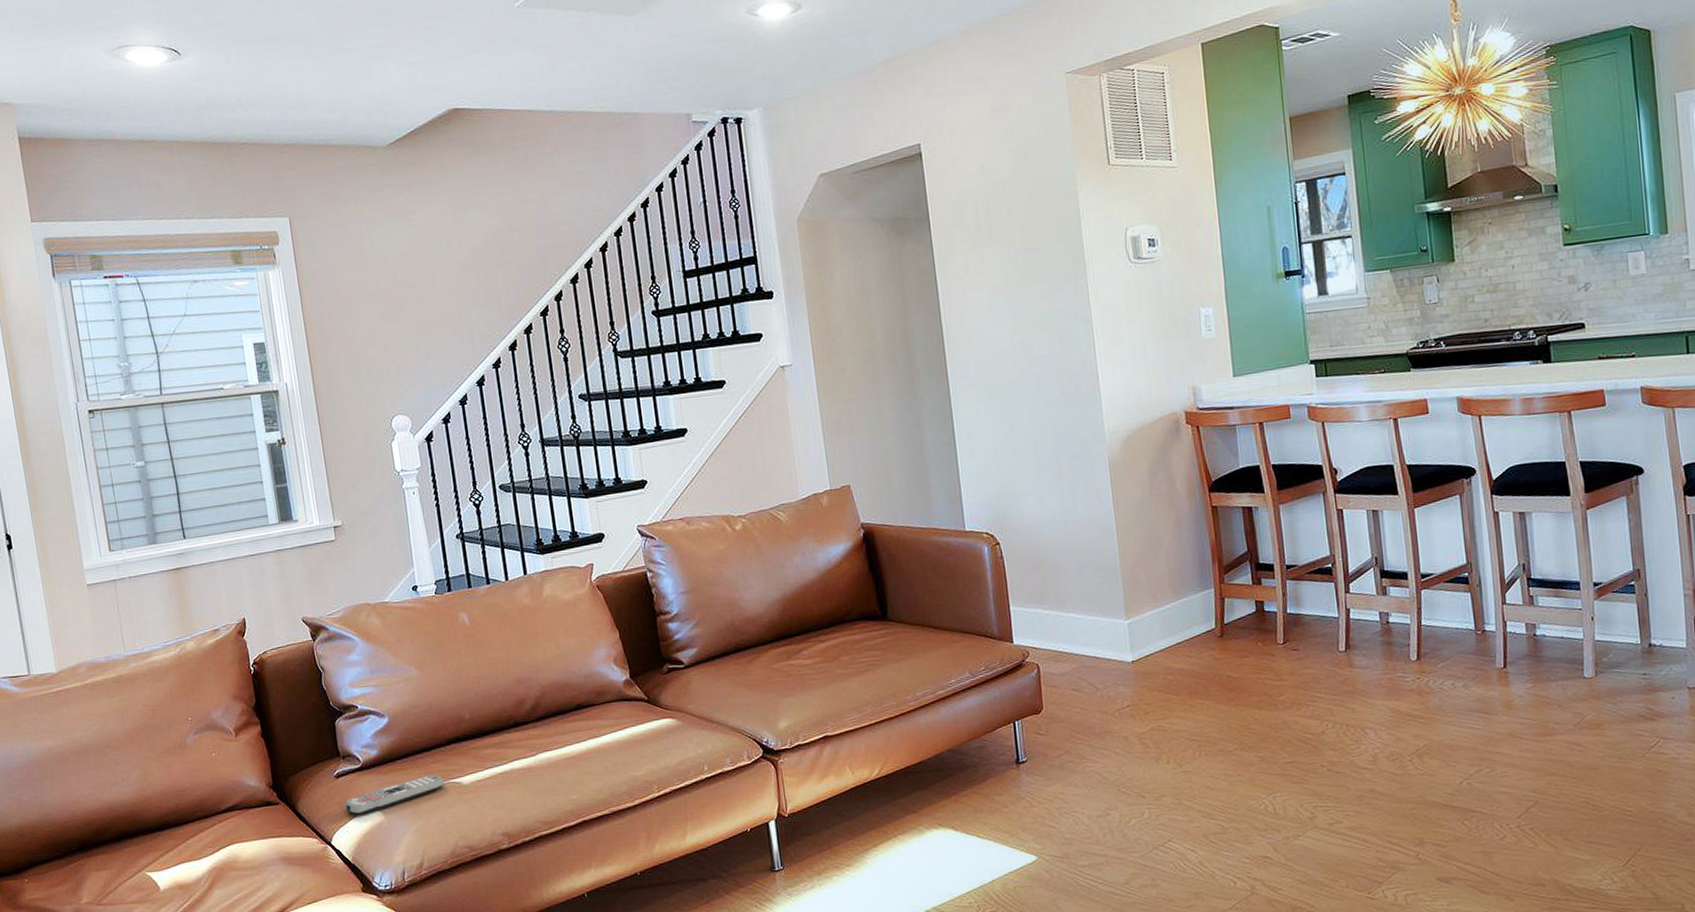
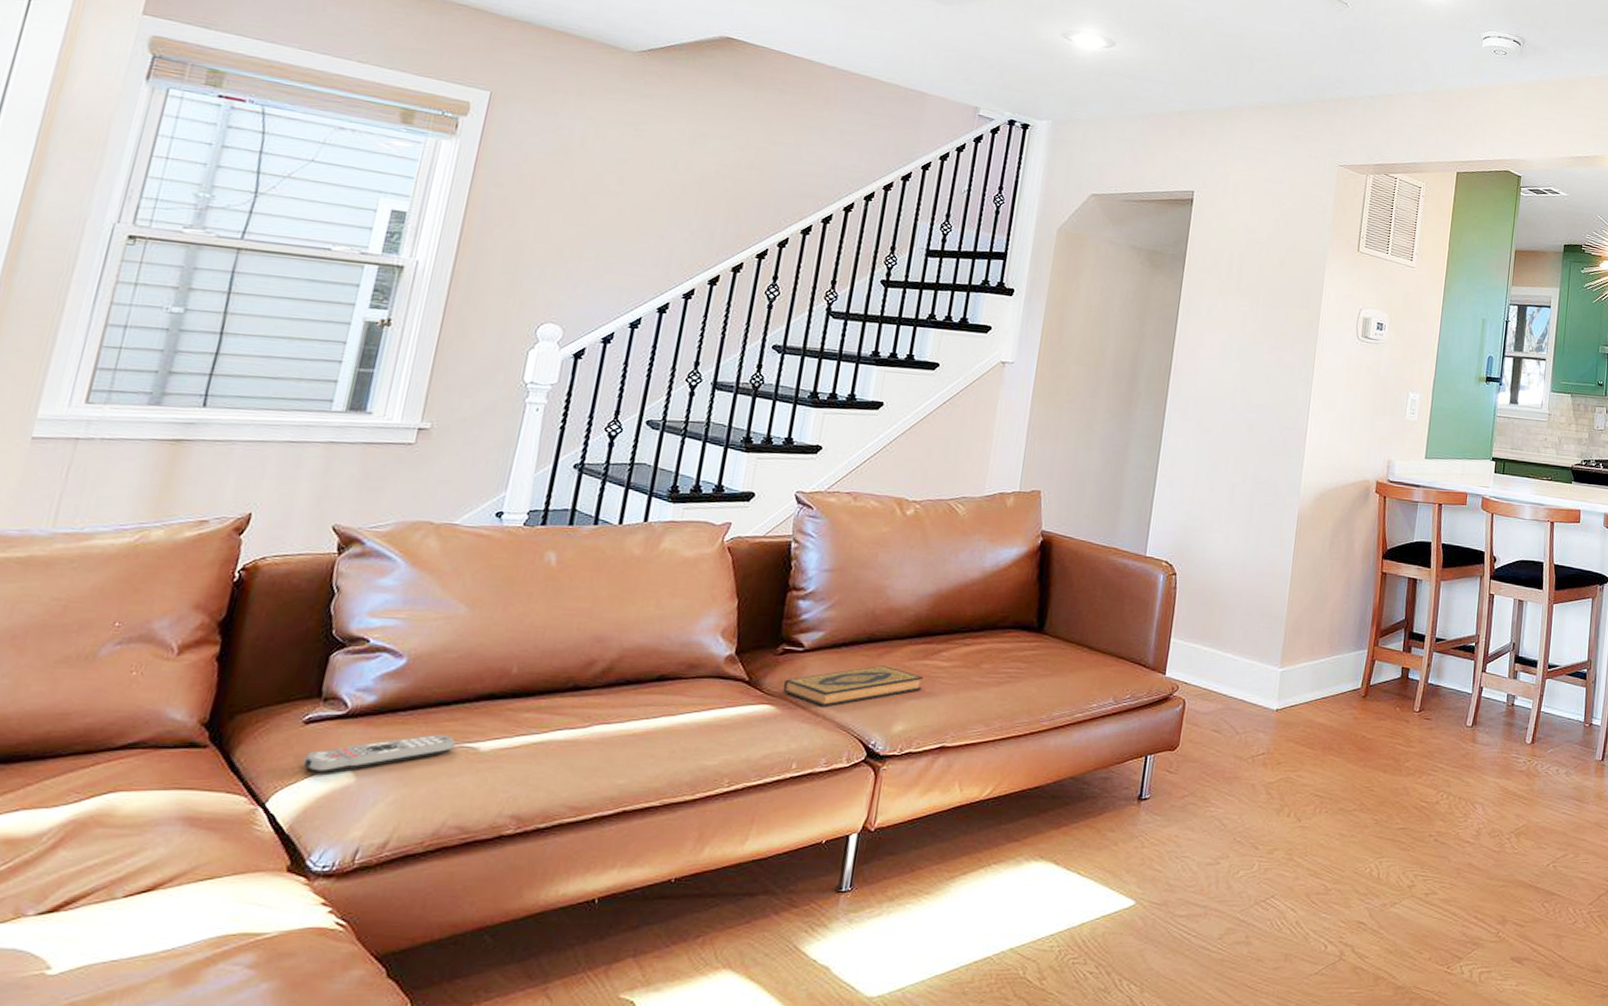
hardback book: none [676,670,794,714] -> present [783,665,924,707]

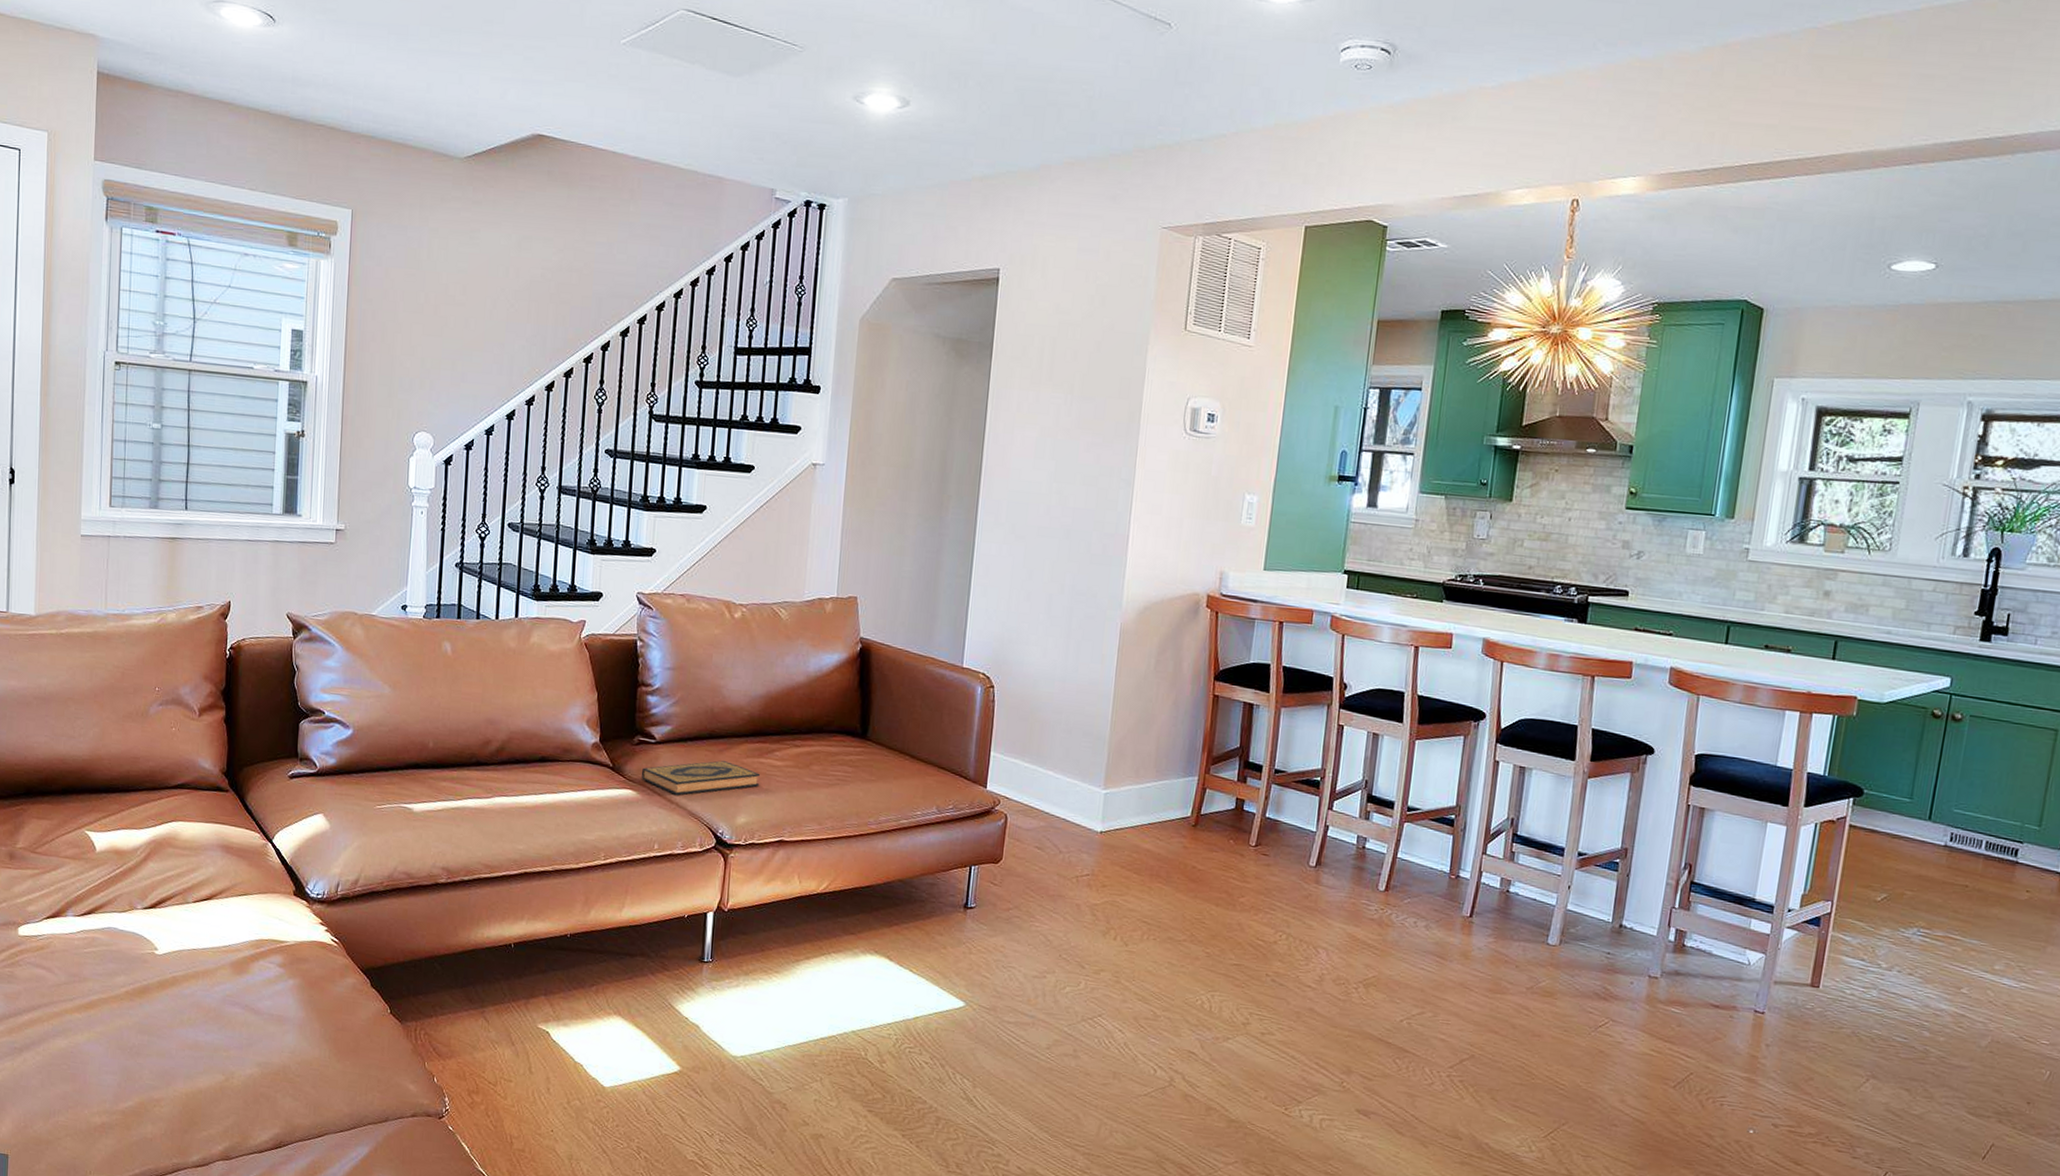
remote control: present [303,734,456,774] -> none [293,794,395,820]

